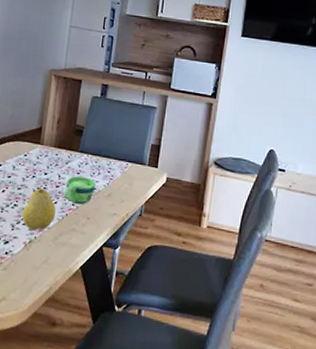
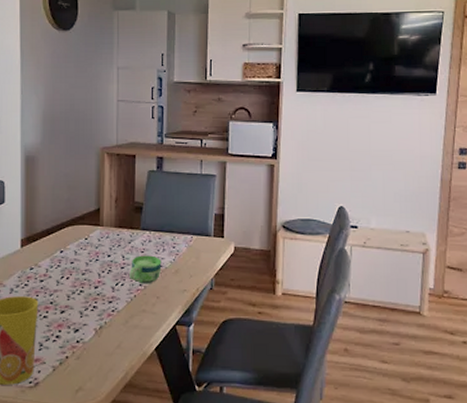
fruit: present [22,187,56,230] -> none [90,270,123,315]

